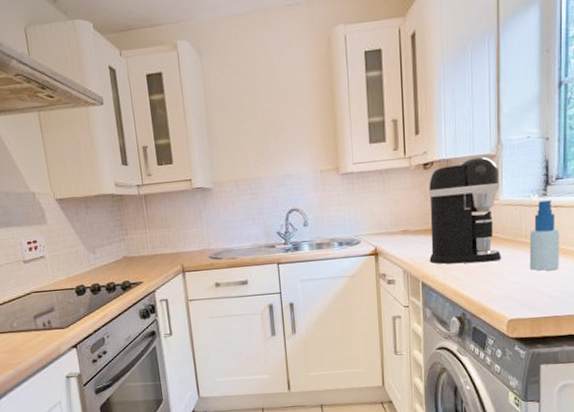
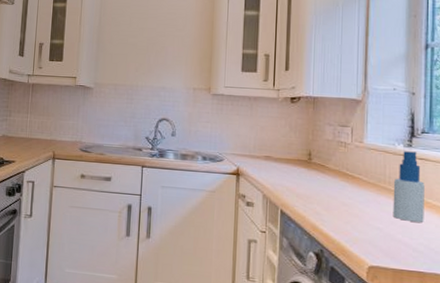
coffee maker: present [428,157,502,264] -> none [290,100,365,203]

